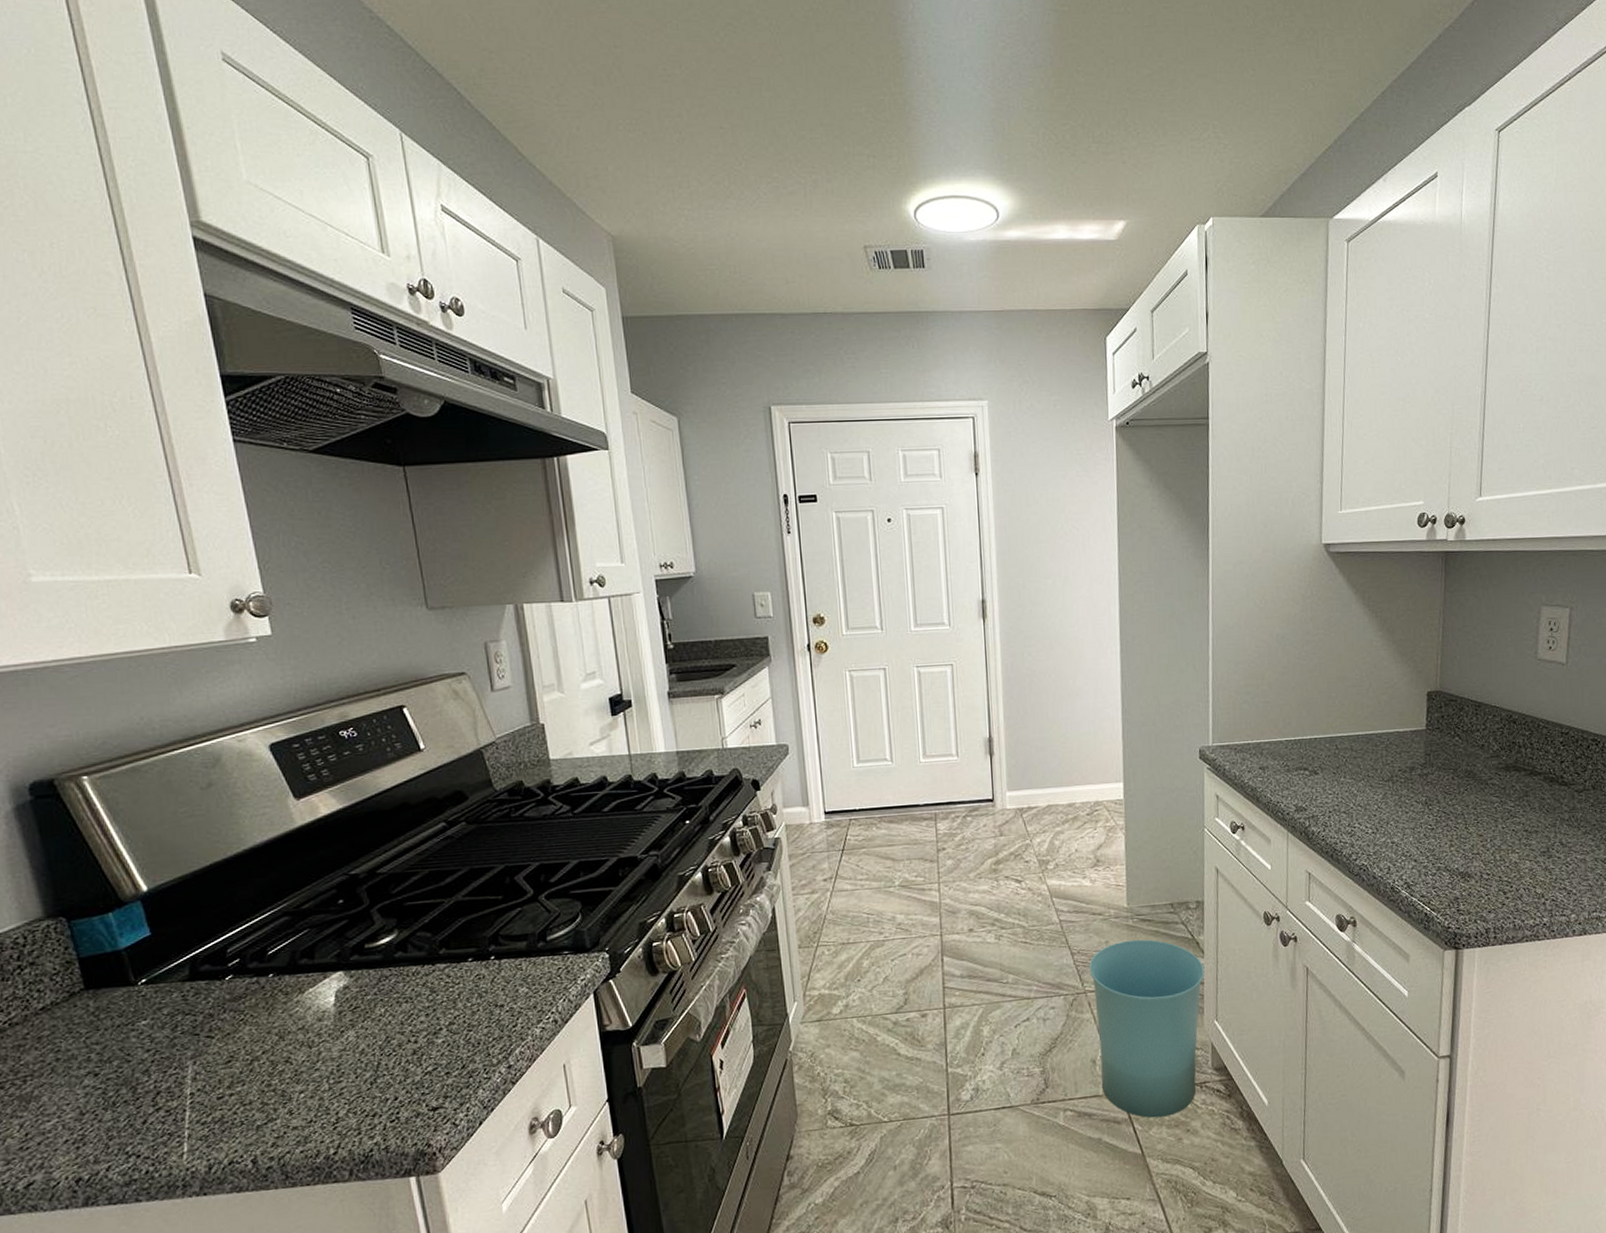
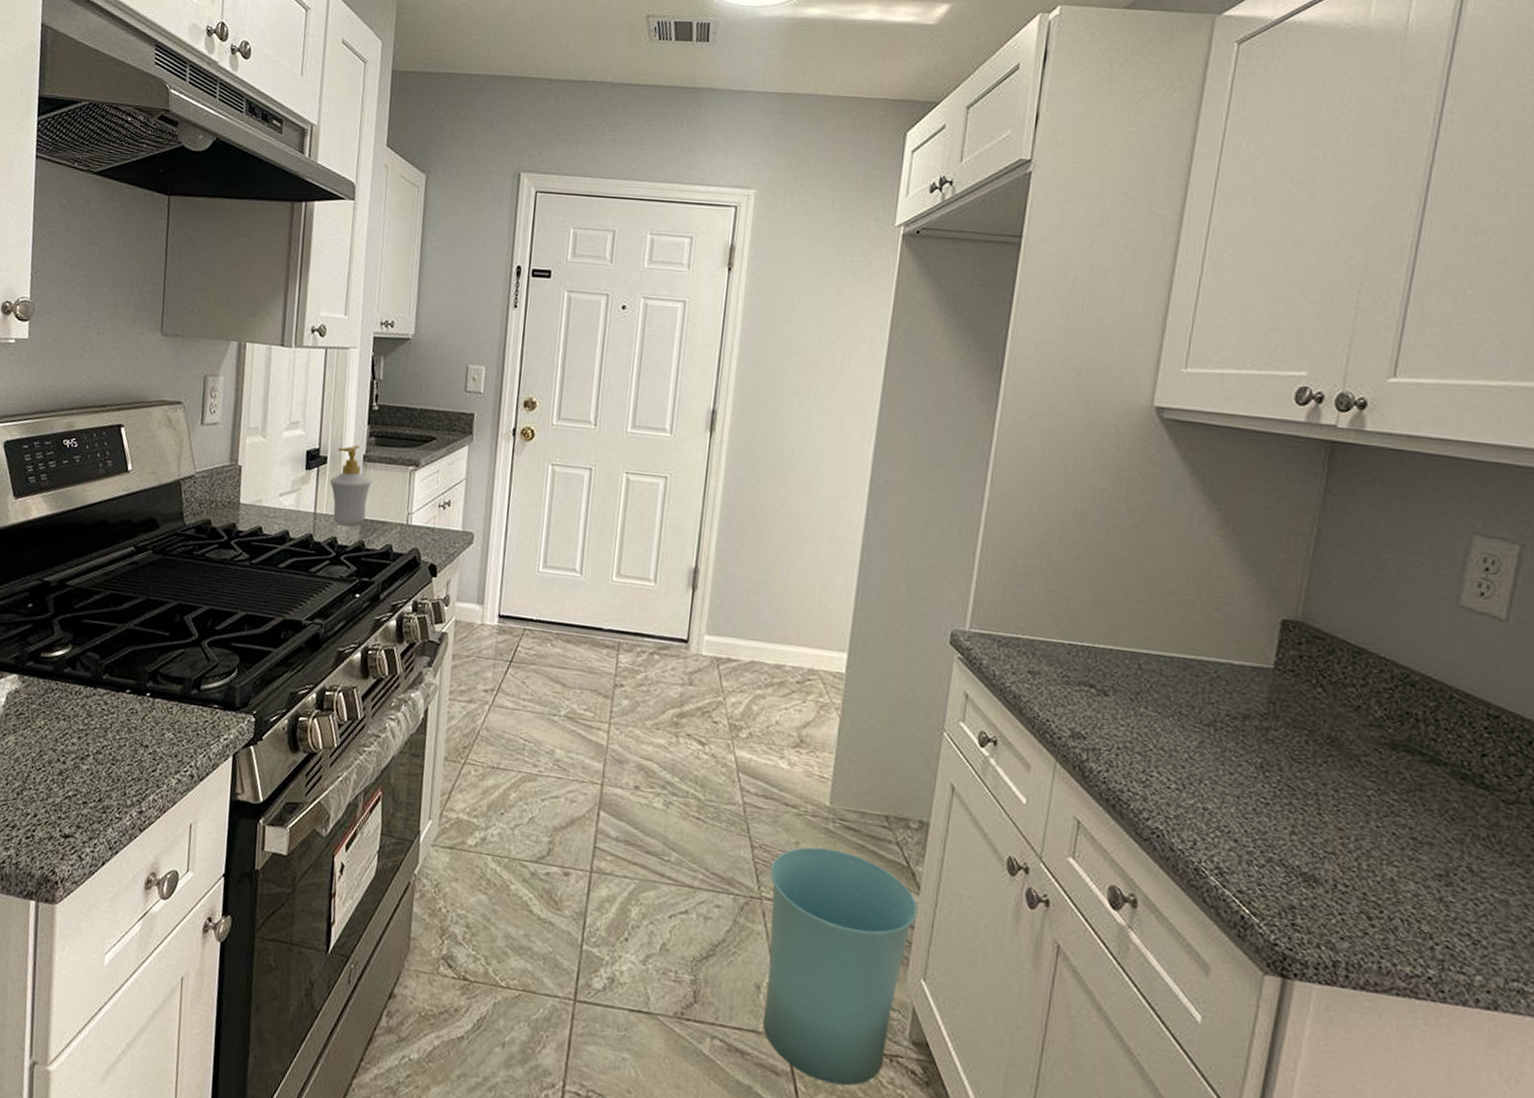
soap bottle: none [639,684,681,762] -> present [330,445,372,527]

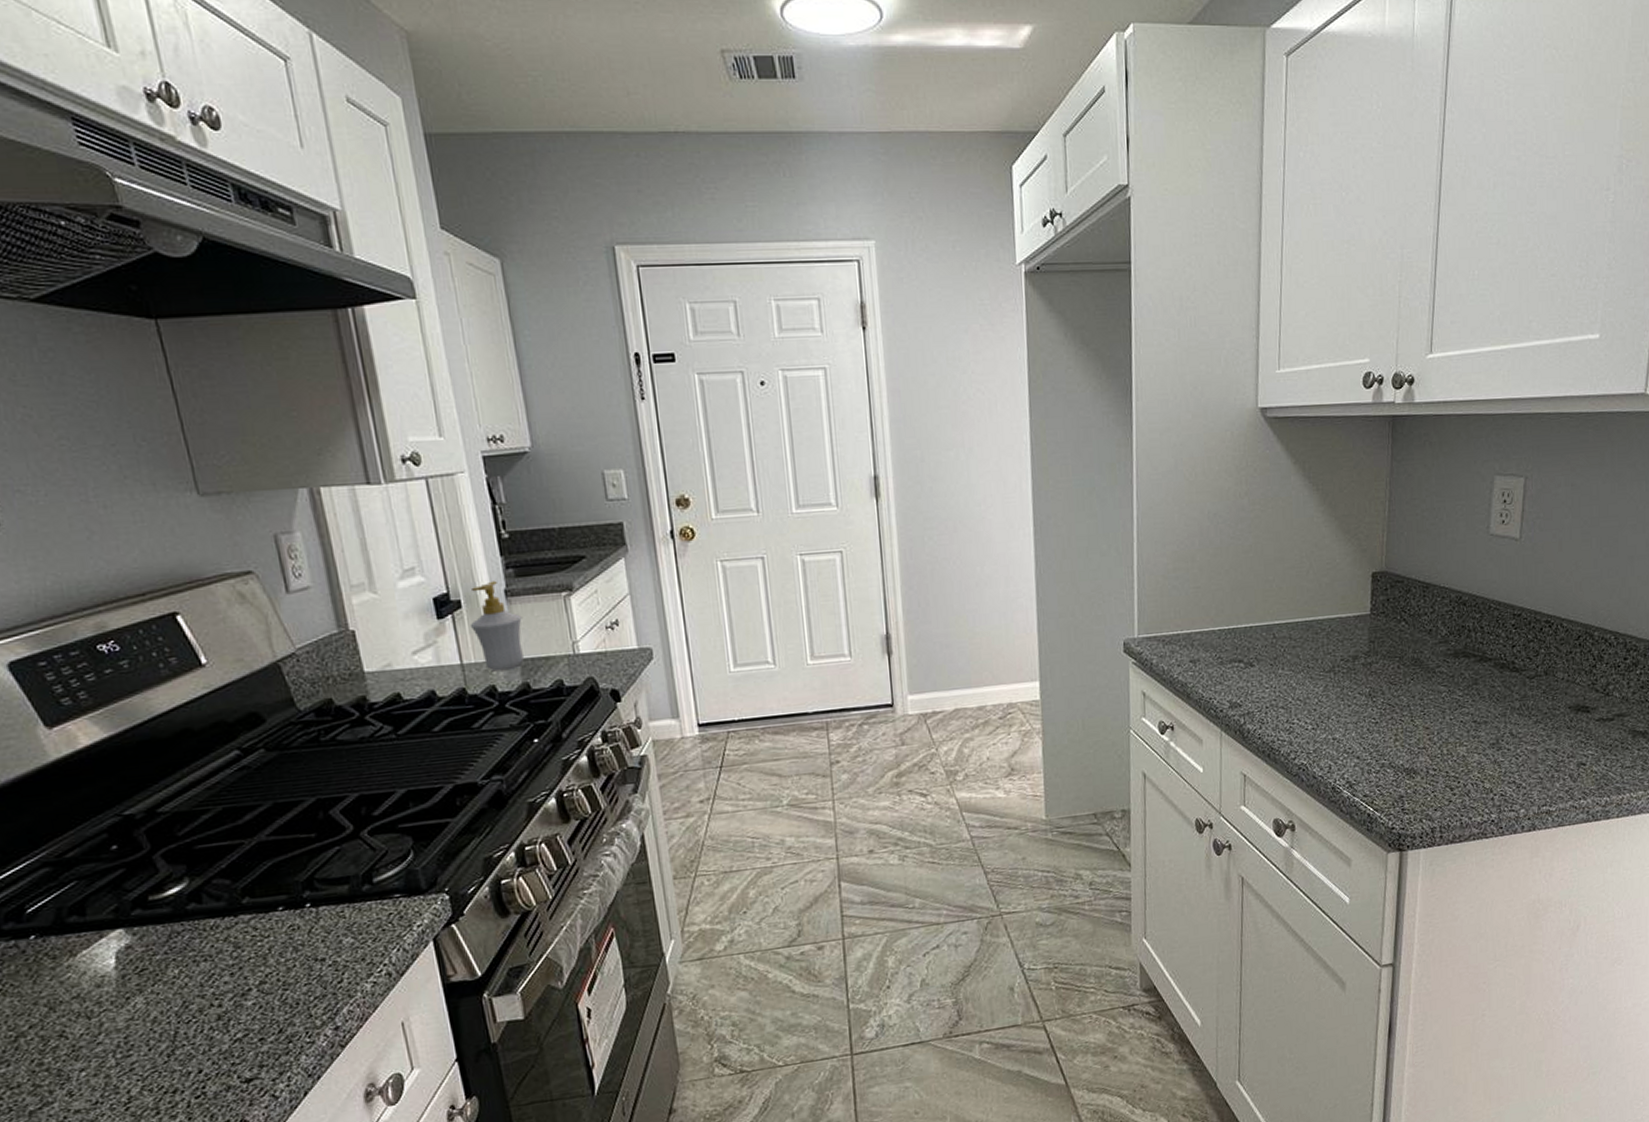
waste bin: present [763,847,918,1086] -> none [1004,854,1132,1046]

